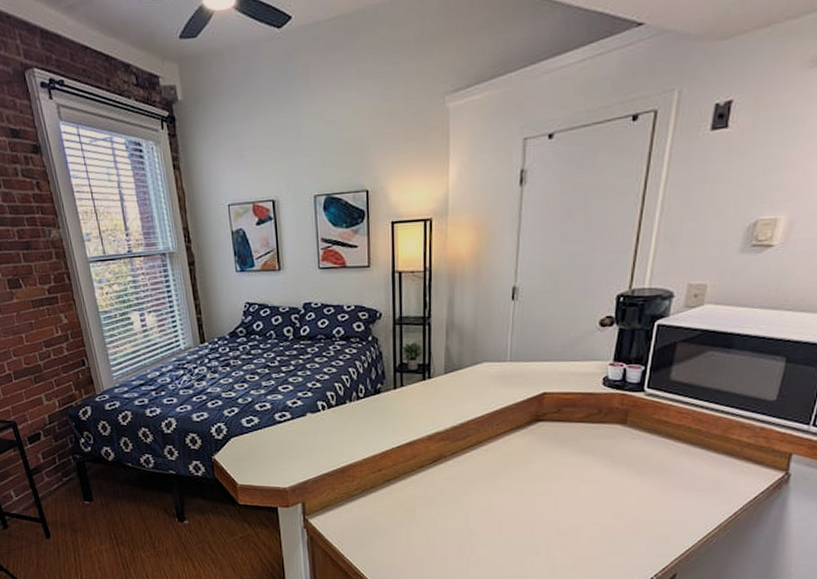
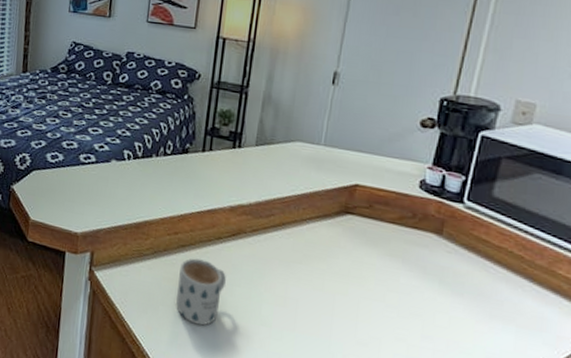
mug: none [389,489,433,547] -> present [176,258,226,326]

